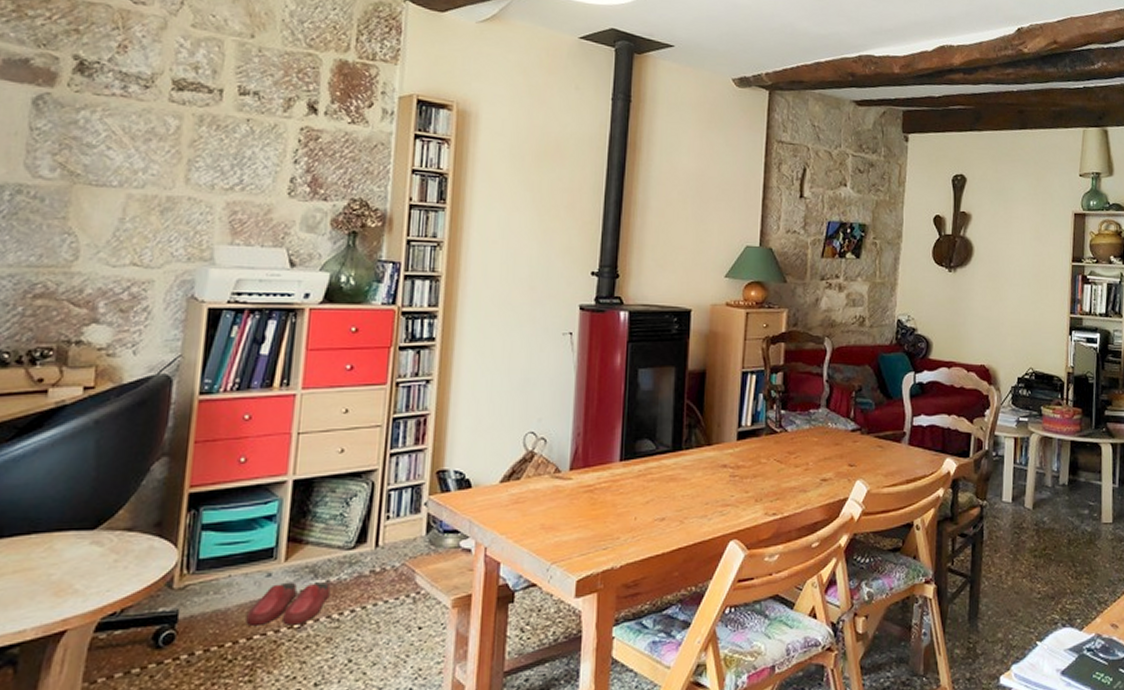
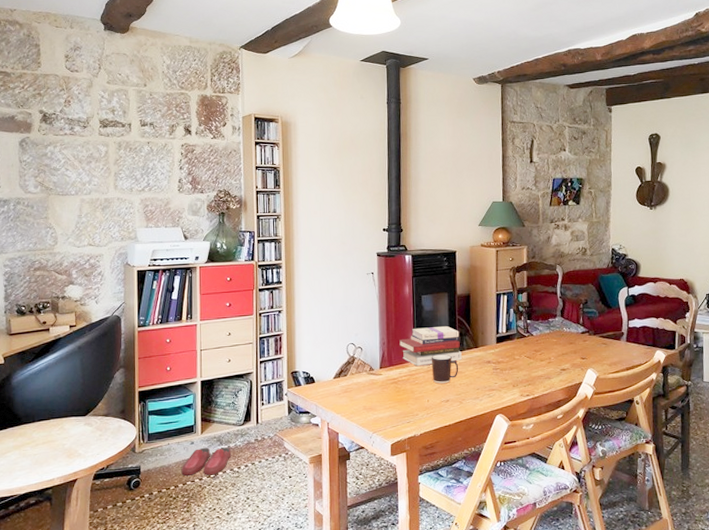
books: none [601,414,688,469] -> present [399,326,462,367]
mug: none [644,453,683,496] -> present [431,354,459,384]

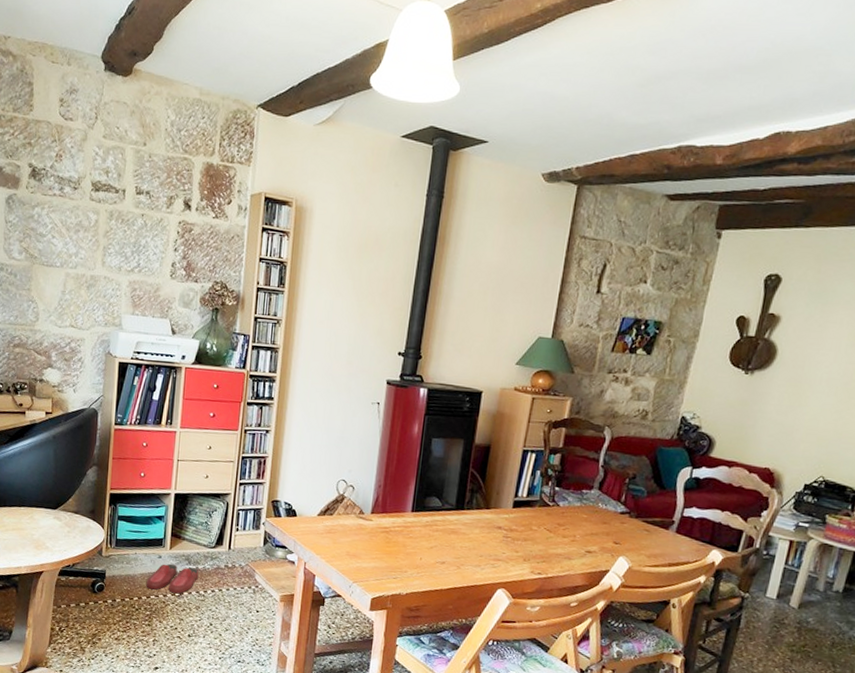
books: present [399,326,462,367] -> none [397,474,470,522]
mug: present [431,354,459,384] -> none [430,508,463,544]

